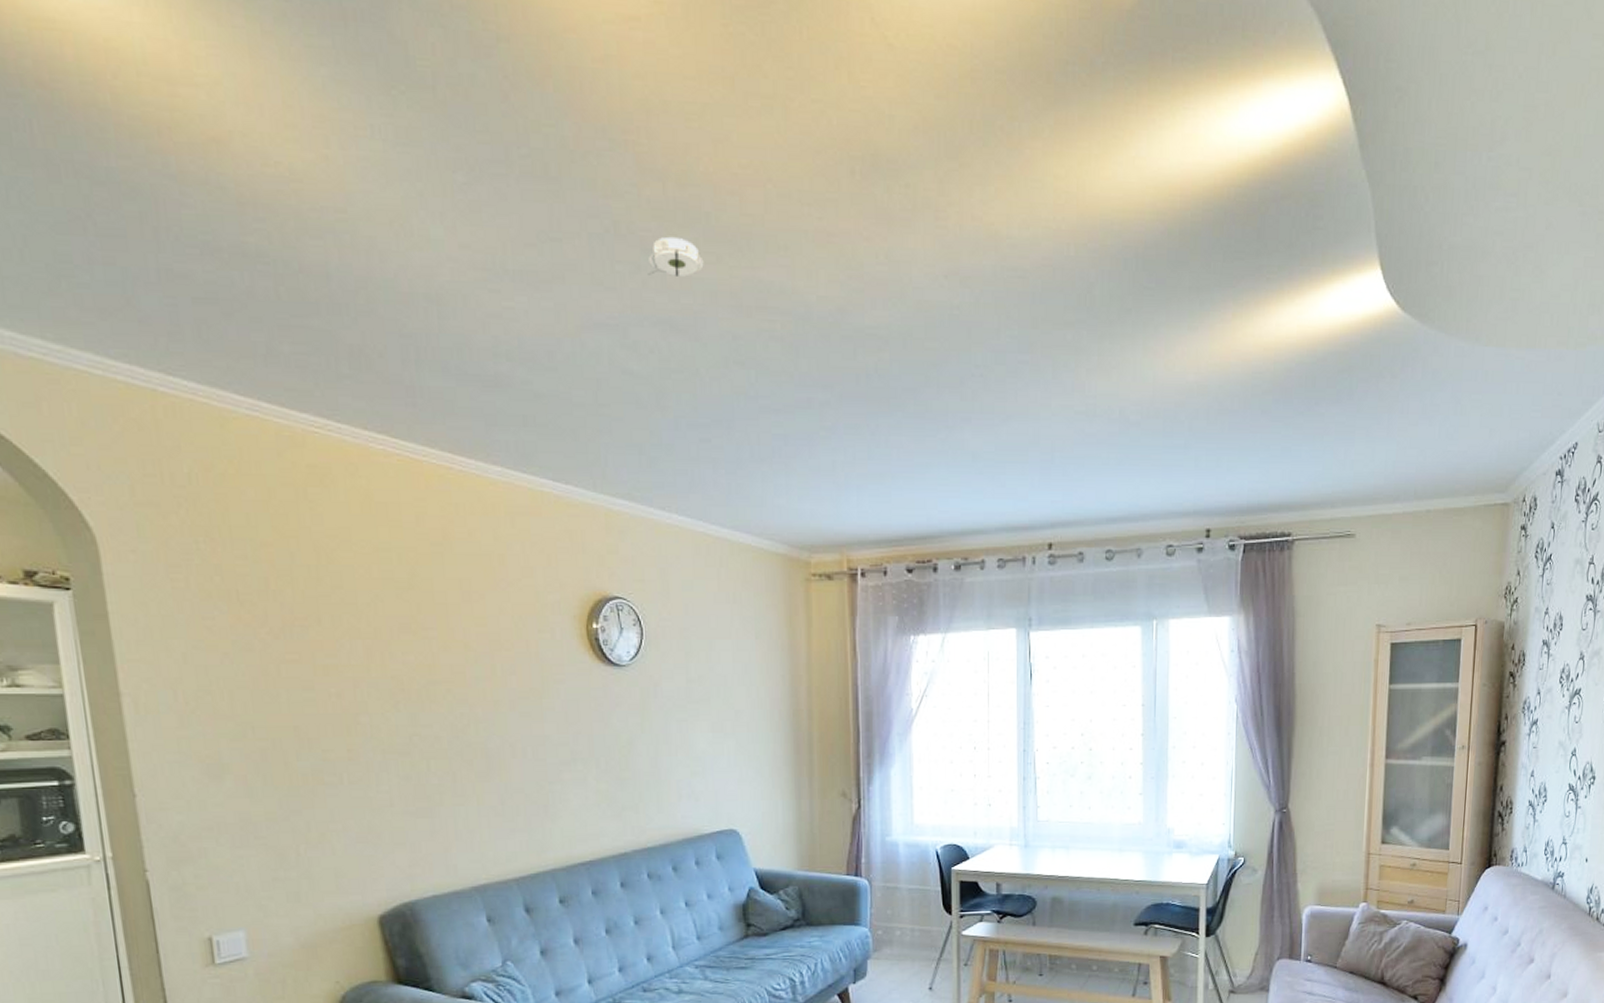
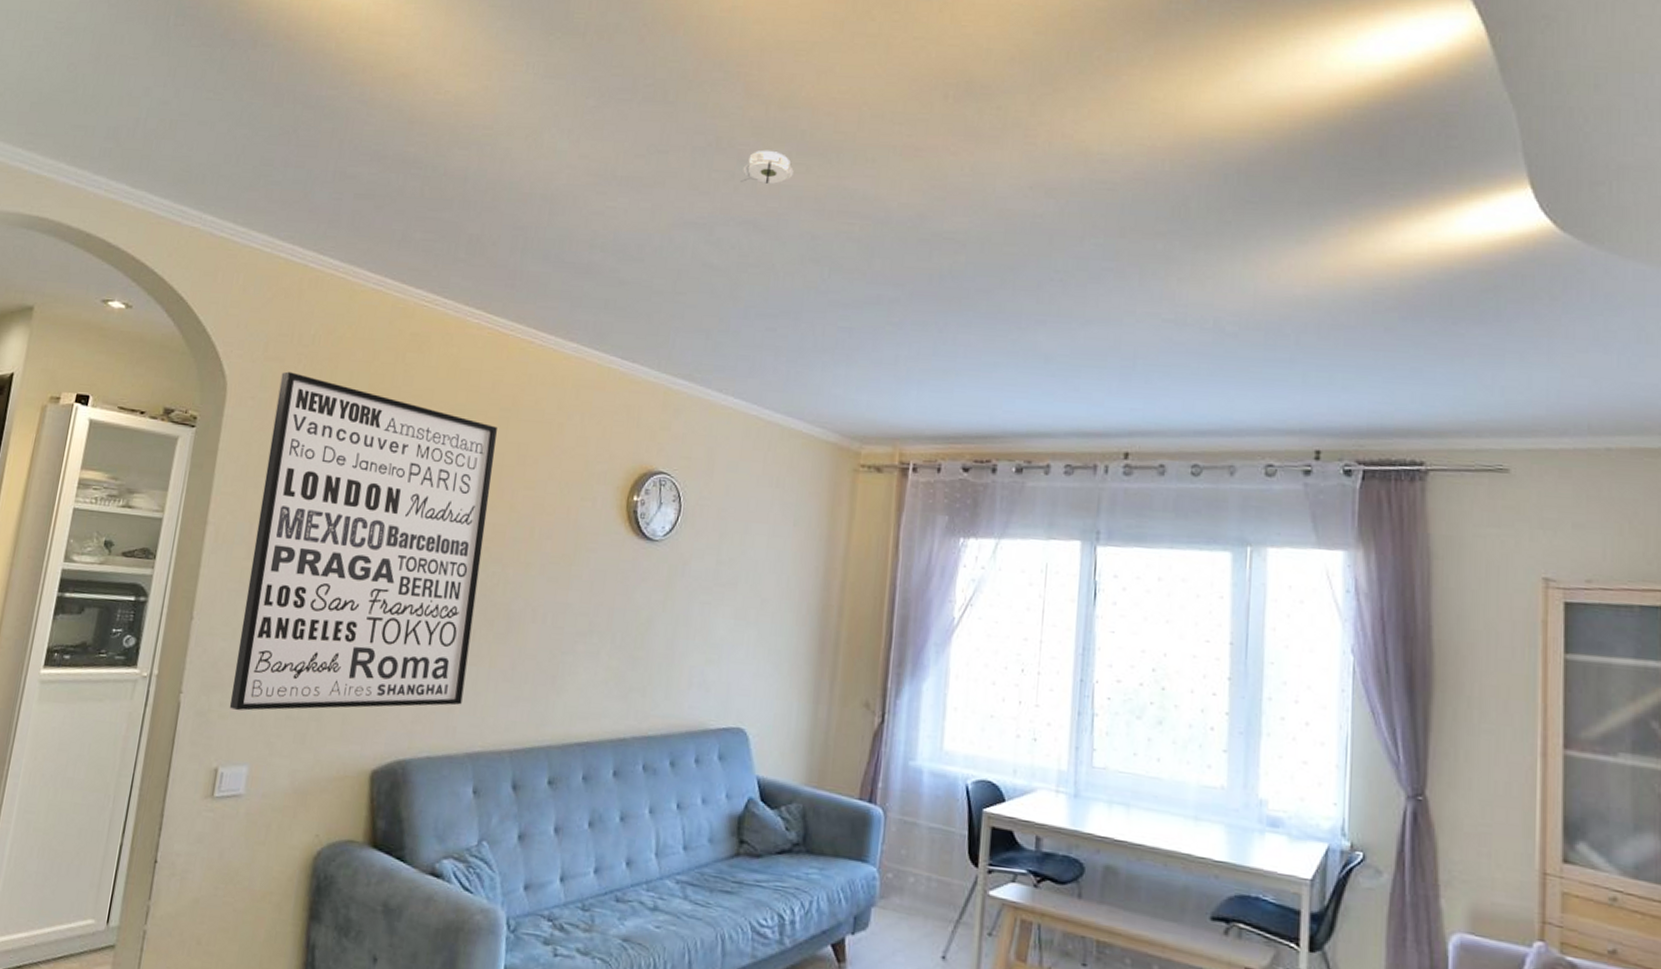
wall art: none [161,518,457,881] -> present [229,371,497,711]

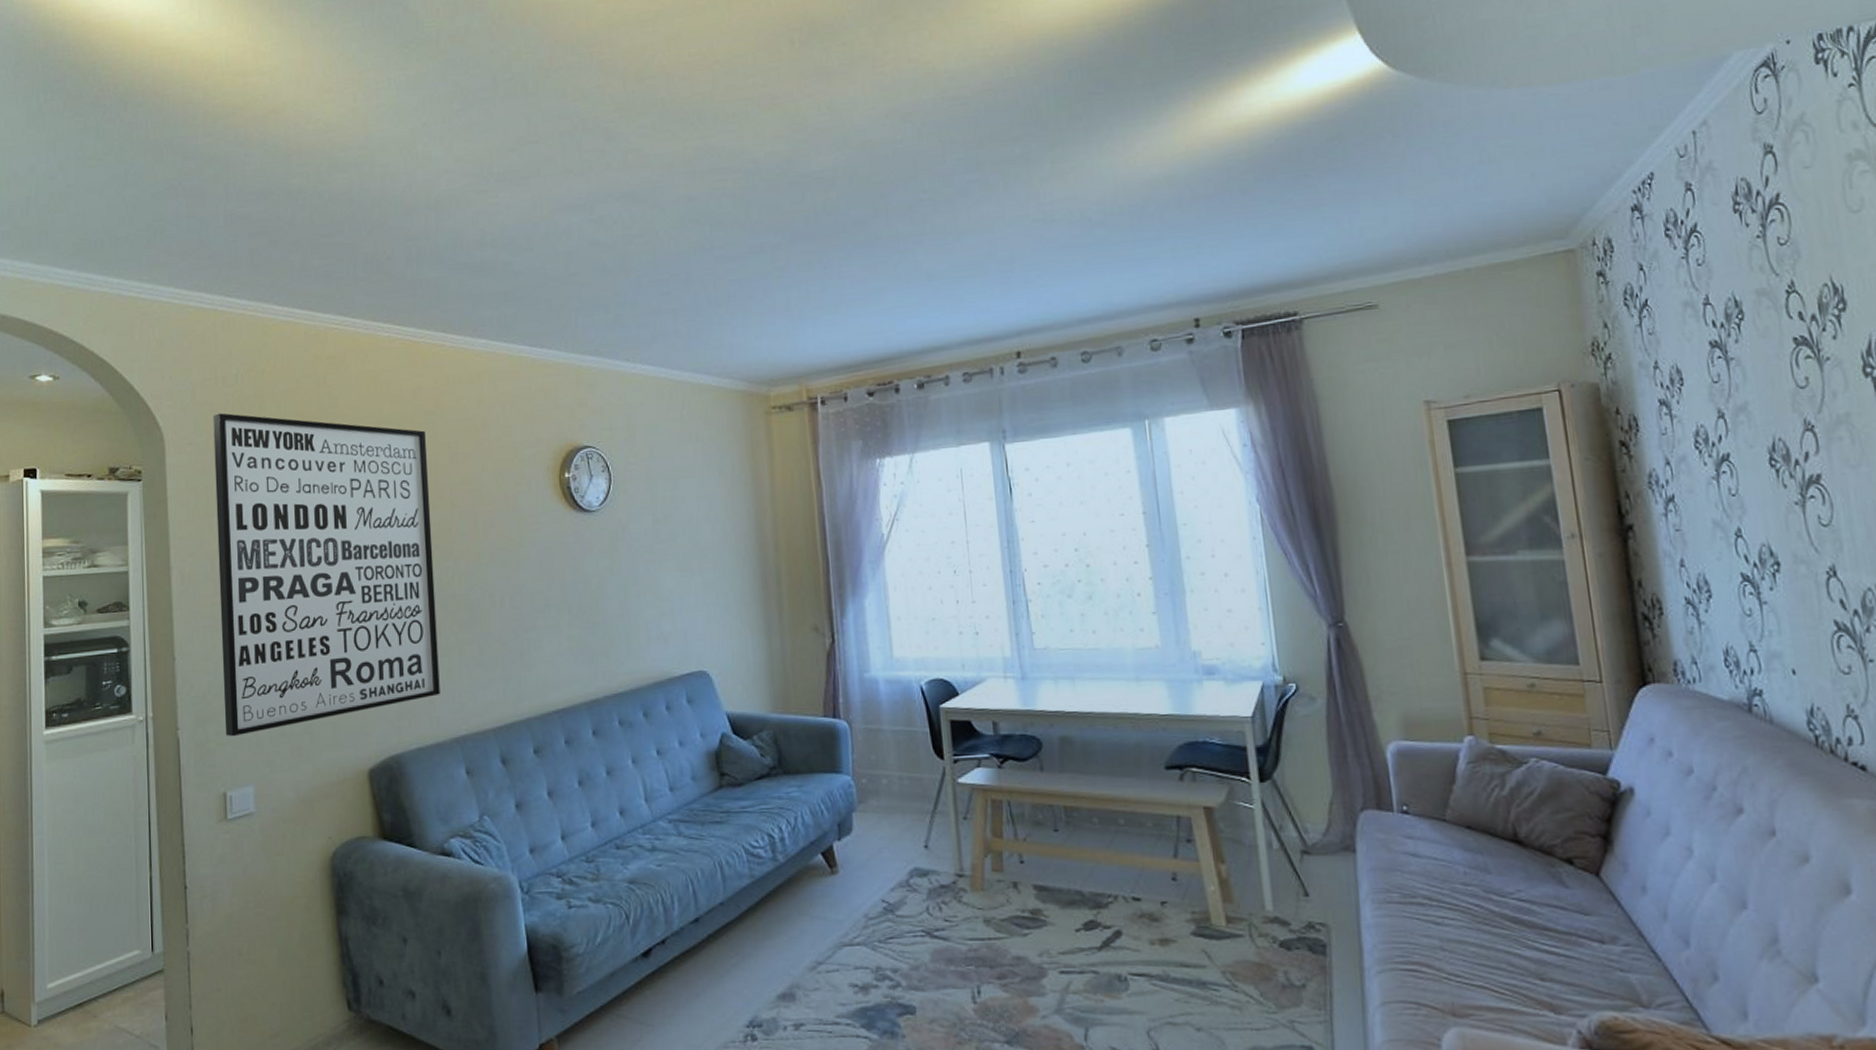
smoke detector: present [740,150,794,184] -> none [611,123,661,158]

